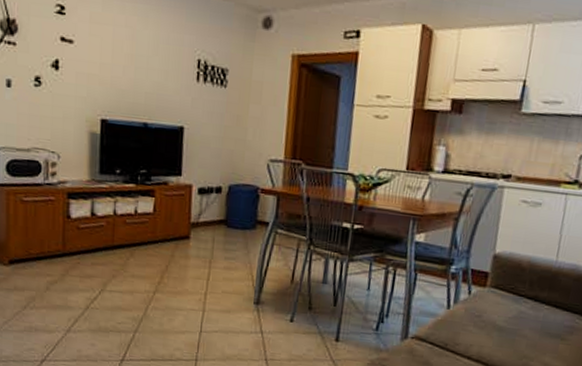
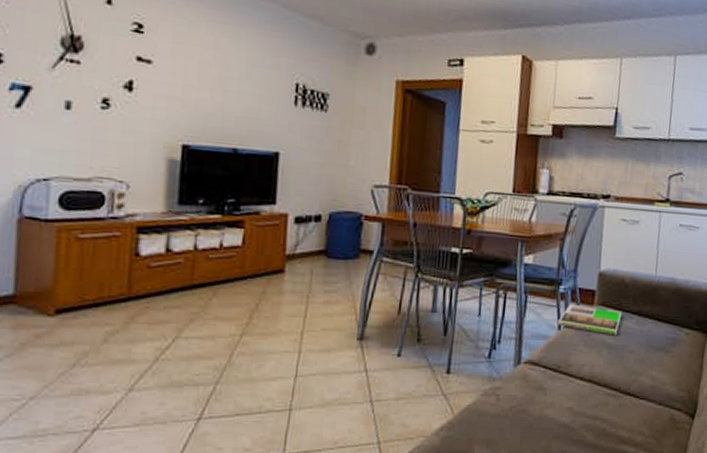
magazine: none [446,284,517,319] -> present [557,304,623,336]

